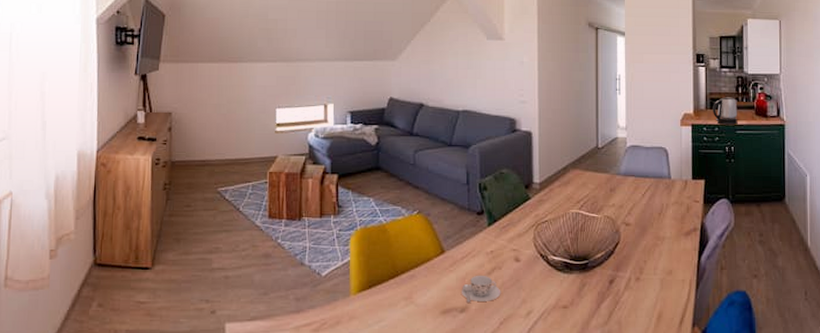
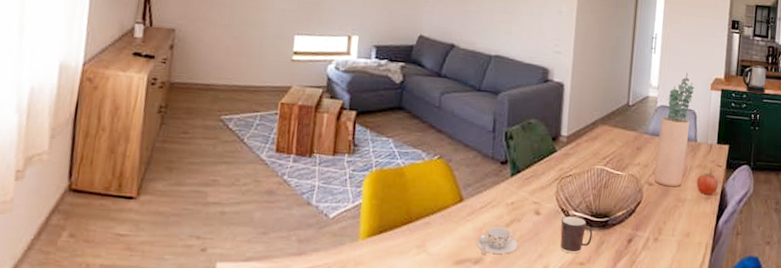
mug: none [540,260,573,298] -> present [560,215,593,254]
vase: none [630,111,663,226] -> present [654,73,694,187]
fruit: none [674,208,697,231] -> present [696,172,719,195]

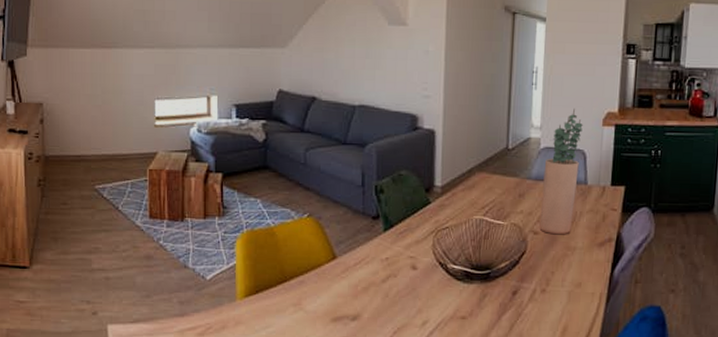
teacup: present [477,226,518,254] -> none [354,282,396,311]
mug: present [560,215,593,254] -> none [439,269,474,308]
fruit: present [696,172,719,195] -> none [587,217,613,241]
kettle: present [742,65,767,94] -> none [639,94,670,126]

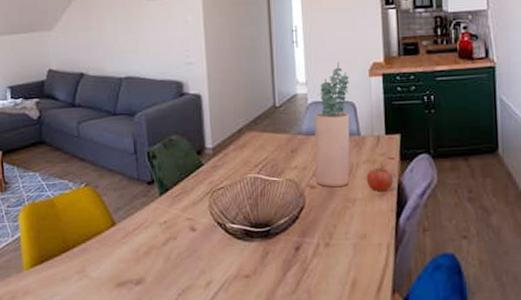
fruit: none [587,217,613,241] -> present [366,166,393,191]

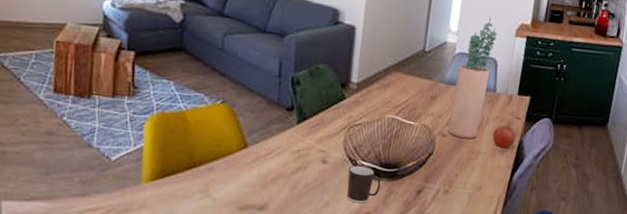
mug: none [218,228,255,267] -> present [346,165,381,204]

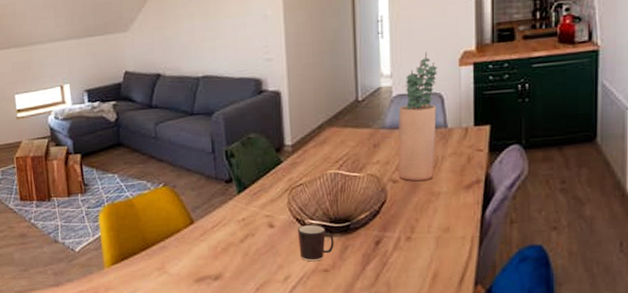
fruit: present [492,125,516,148] -> none [452,159,480,184]

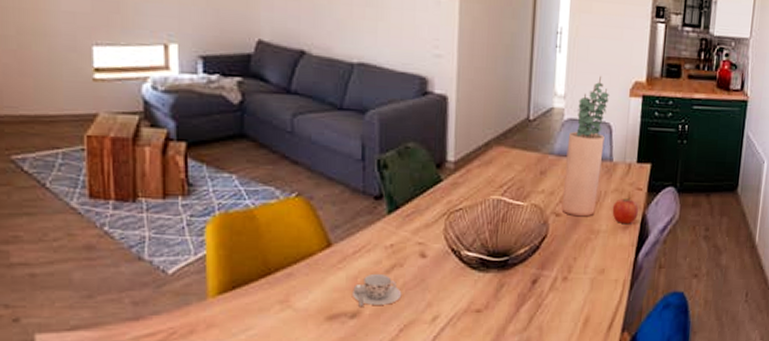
teacup: none [214,242,256,270] -> present [353,273,402,306]
mug: present [297,224,334,262] -> none [451,256,490,300]
fruit: none [452,159,480,184] -> present [612,197,638,224]

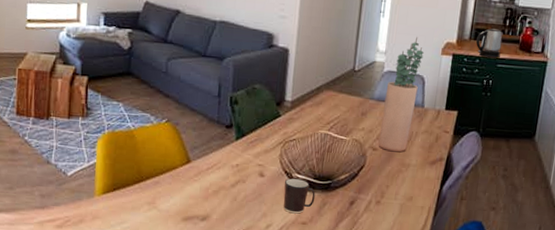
teacup: present [353,273,402,306] -> none [204,186,243,212]
mug: none [451,256,490,300] -> present [283,178,316,214]
fruit: present [612,197,638,224] -> none [421,138,445,160]
kettle: none [667,63,698,99] -> present [475,28,504,58]

